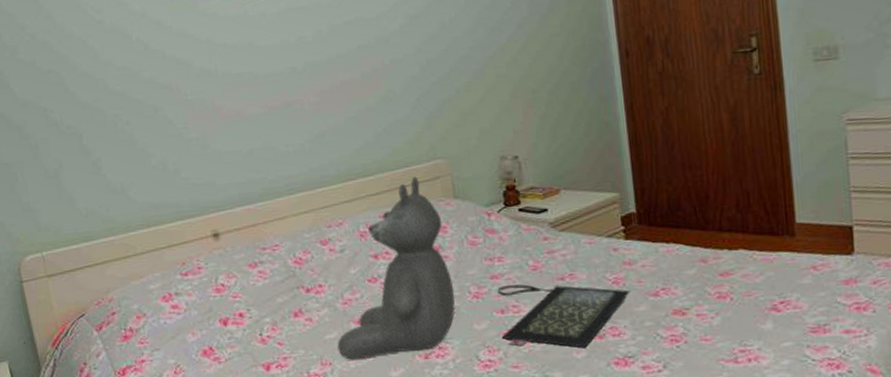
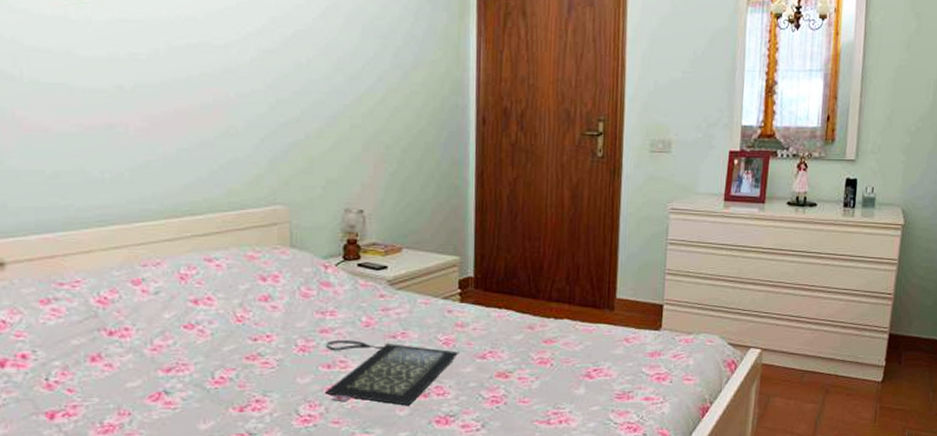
teddy bear: present [337,176,455,360] -> none [140,220,280,410]

